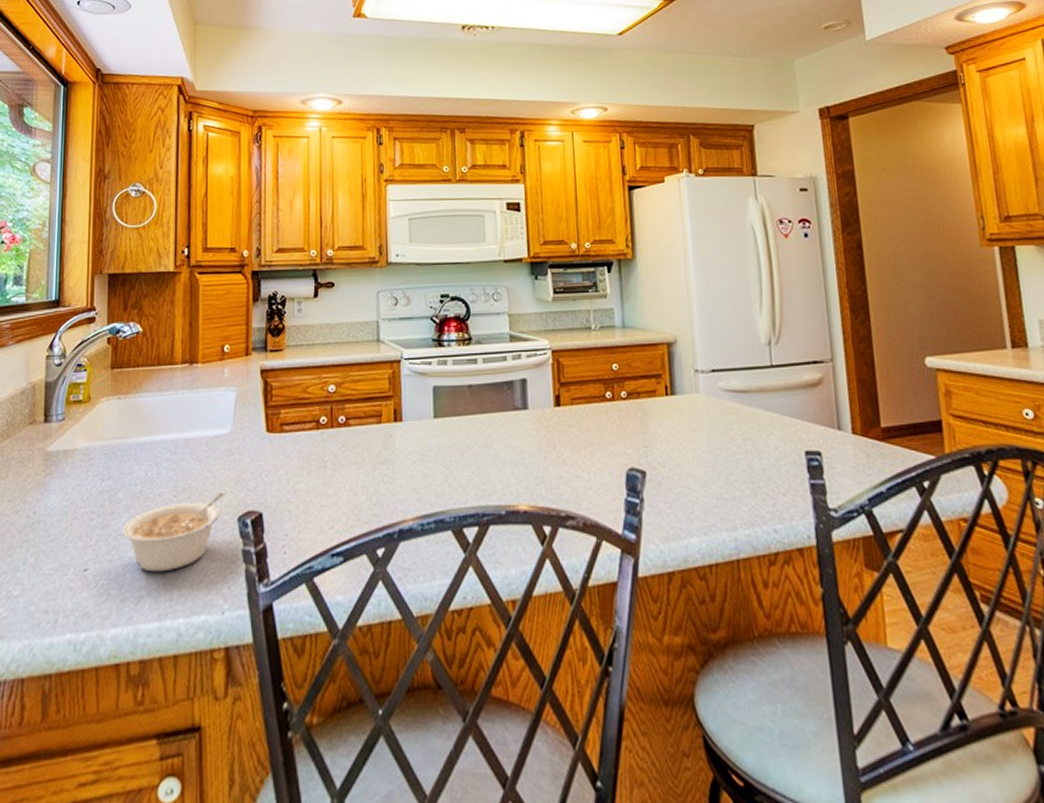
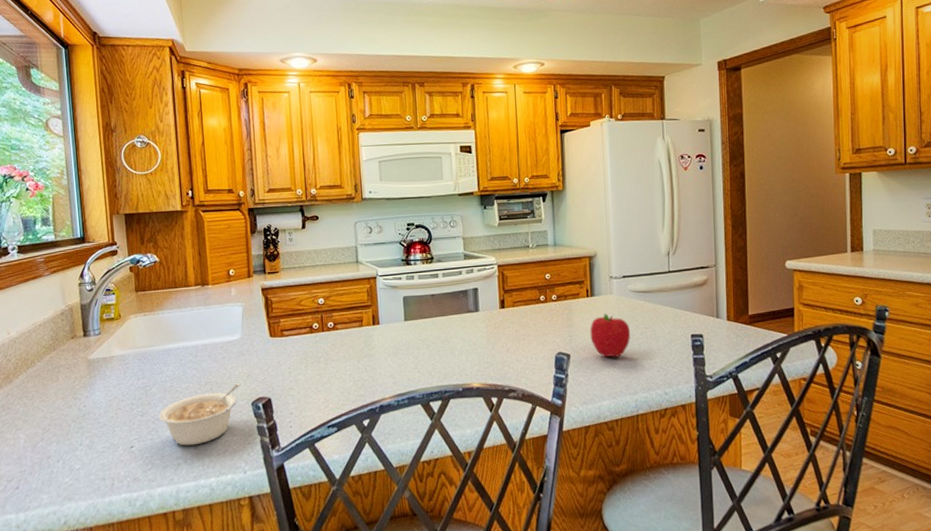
fruit: none [671,418,725,478] -> present [590,313,631,358]

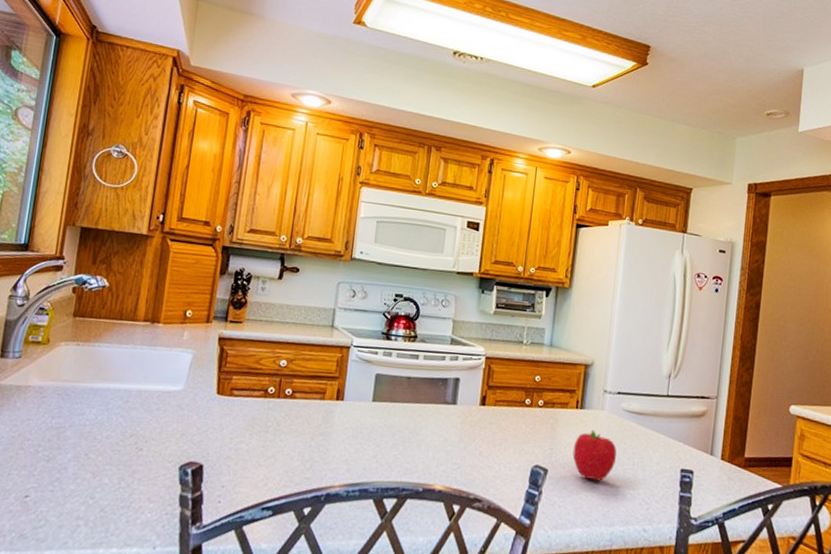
legume: present [158,383,241,446] -> none [66,441,172,506]

